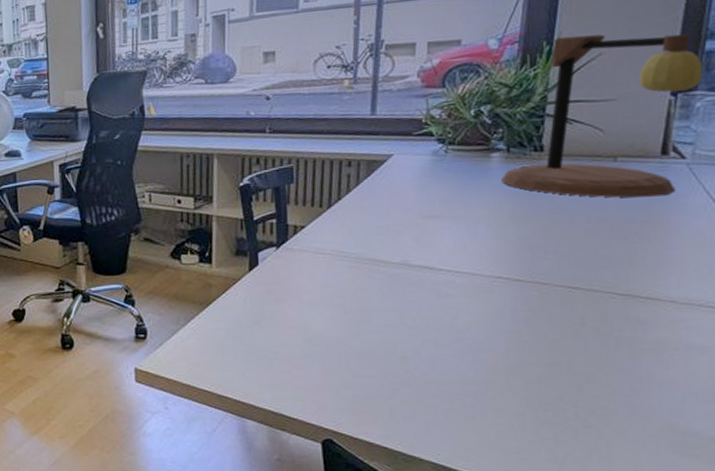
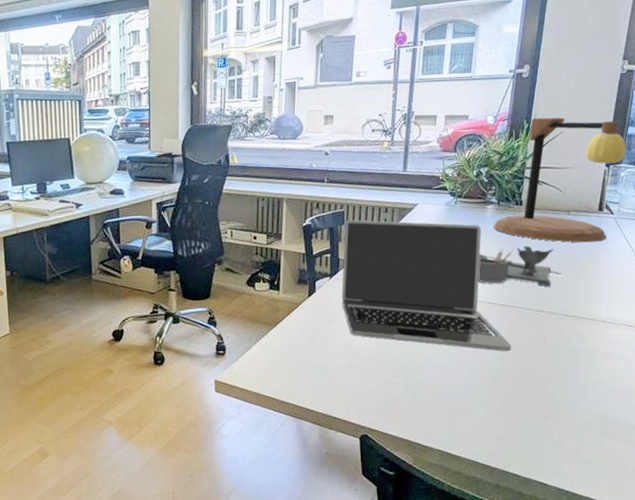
laptop: none [292,176,533,341] -> present [341,220,512,352]
desk organizer: none [480,203,606,256] -> present [478,245,562,286]

